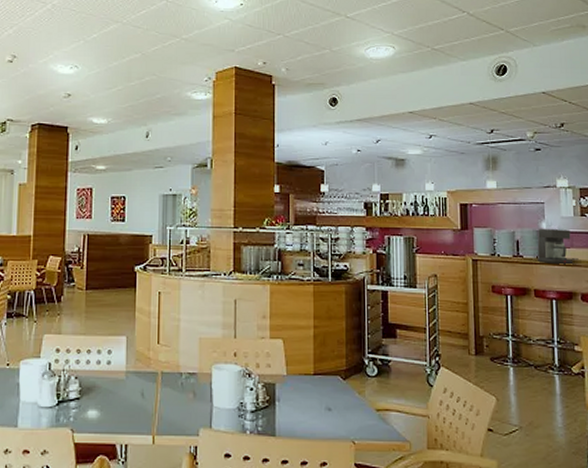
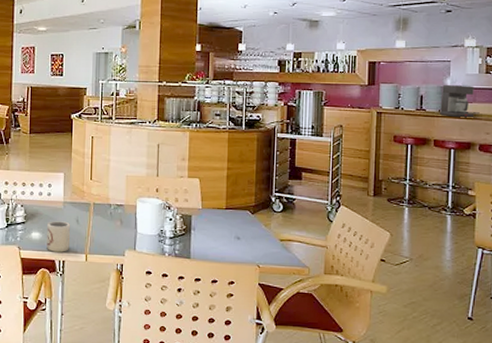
cup: none [106,395,134,434] -> present [47,221,70,252]

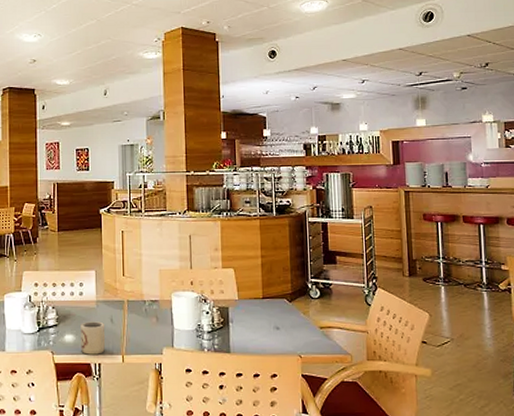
coffee maker: present [440,85,475,118] -> none [465,160,499,193]

